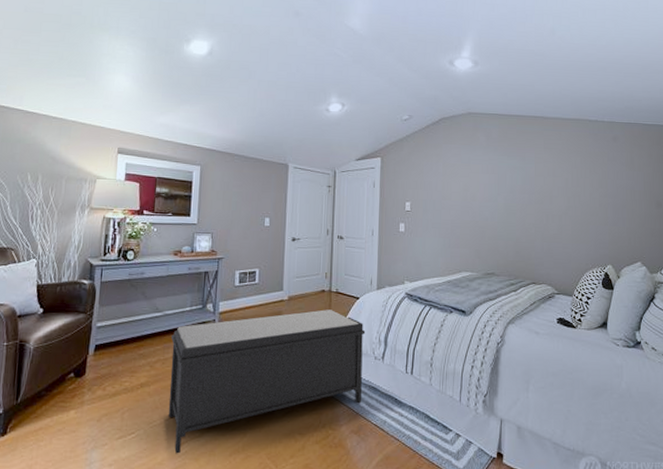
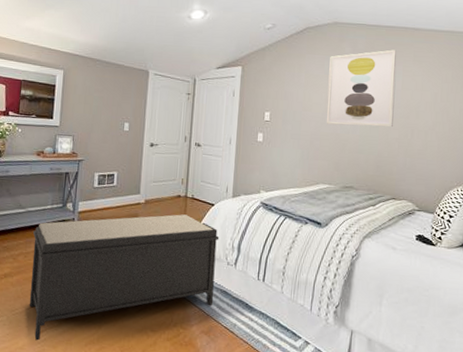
wall art: none [465,138,529,213] -> present [326,49,397,128]

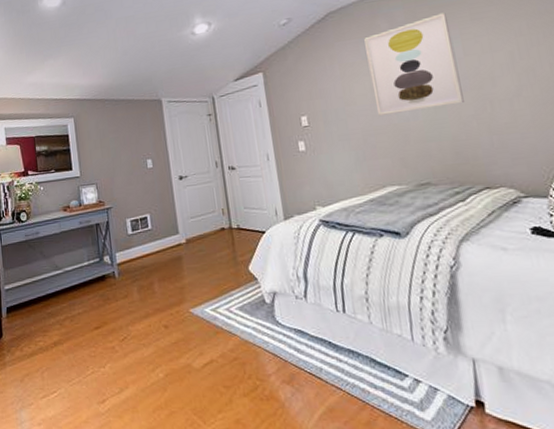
bench: present [29,214,220,341] -> none [75,248,289,412]

